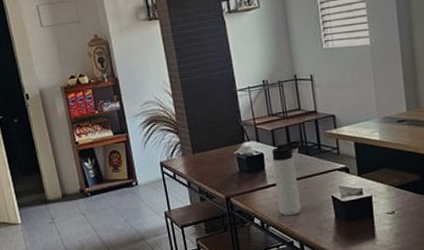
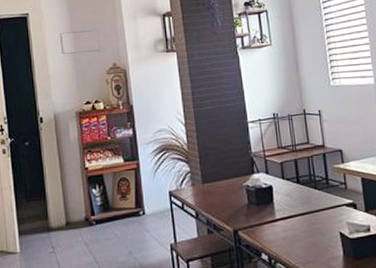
thermos bottle: present [271,140,302,216] -> none [280,173,310,253]

